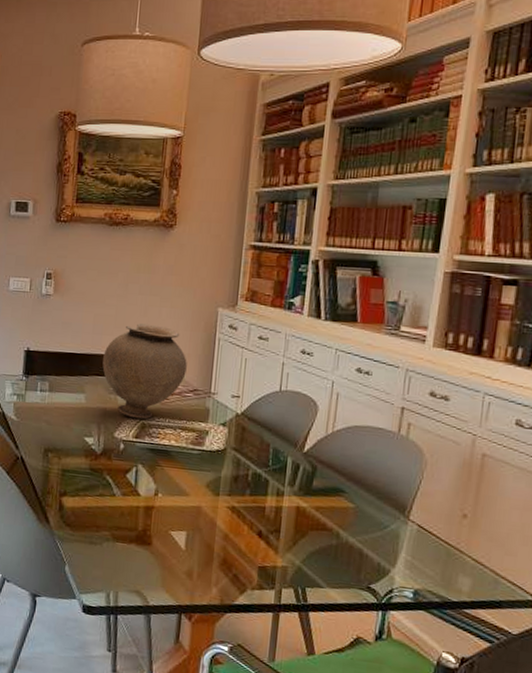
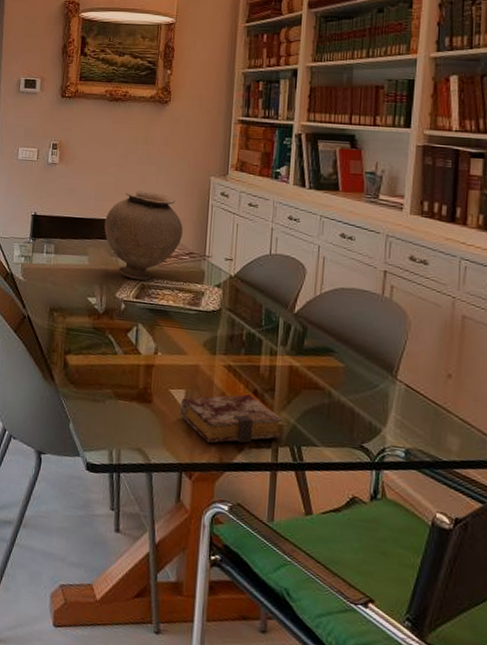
book: none [180,536,287,585] -> present [180,394,282,443]

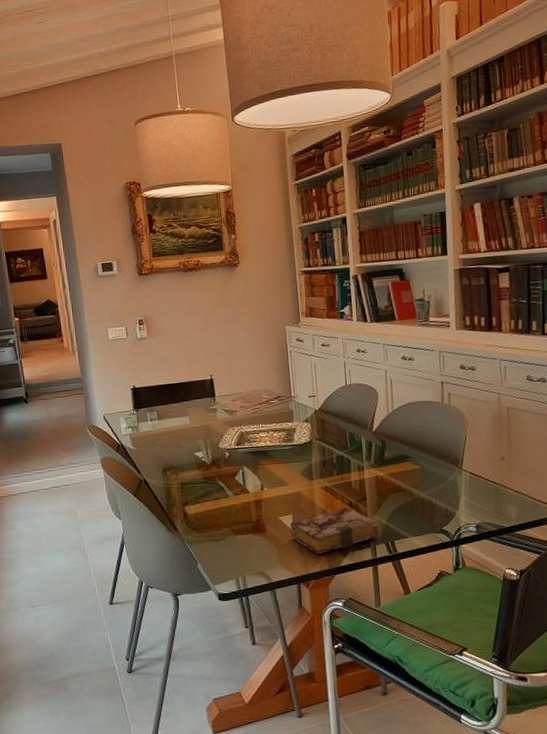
vase: present [104,191,183,281] -> none [198,349,269,429]

